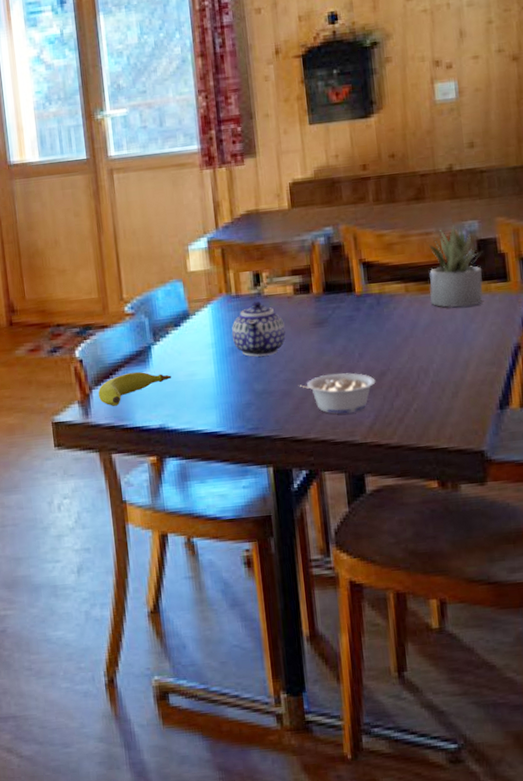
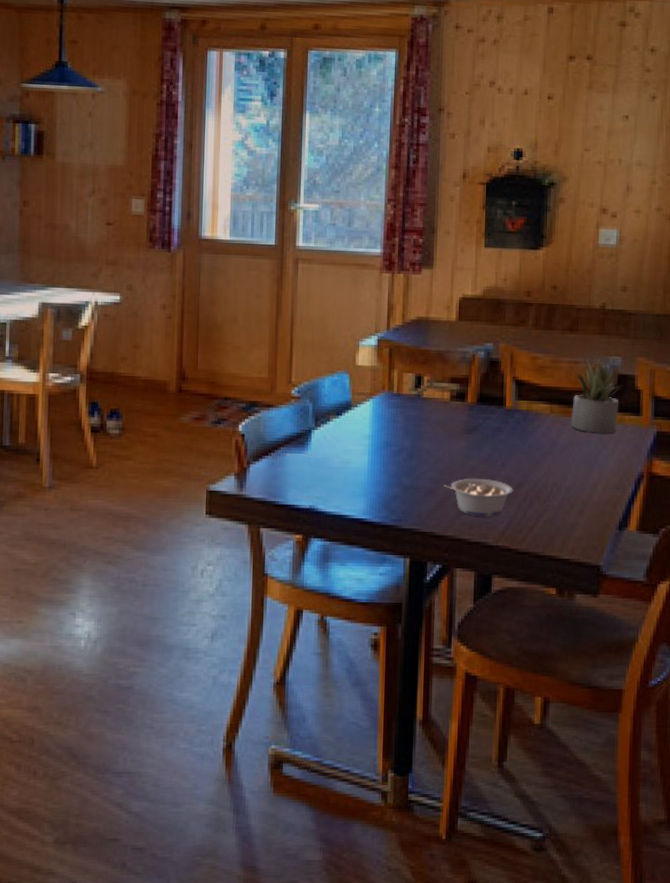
fruit: present [98,371,172,406] -> none [255,452,327,482]
teapot: present [231,301,286,357] -> none [388,401,438,454]

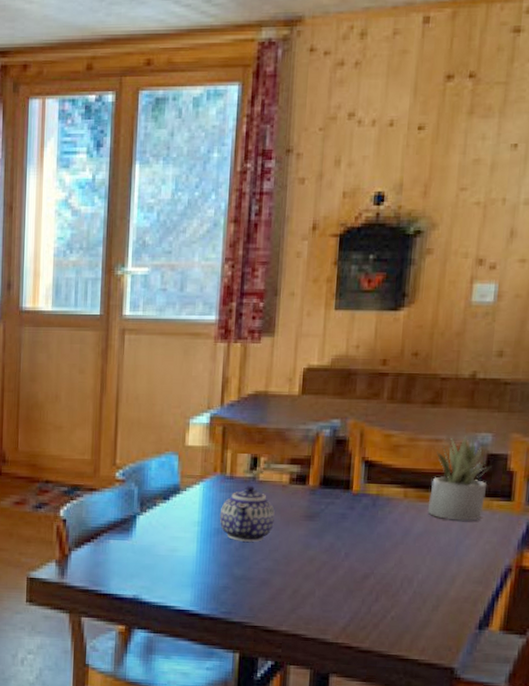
teapot: none [388,401,438,454] -> present [219,485,275,542]
legume: present [443,478,513,517] -> none [278,569,357,612]

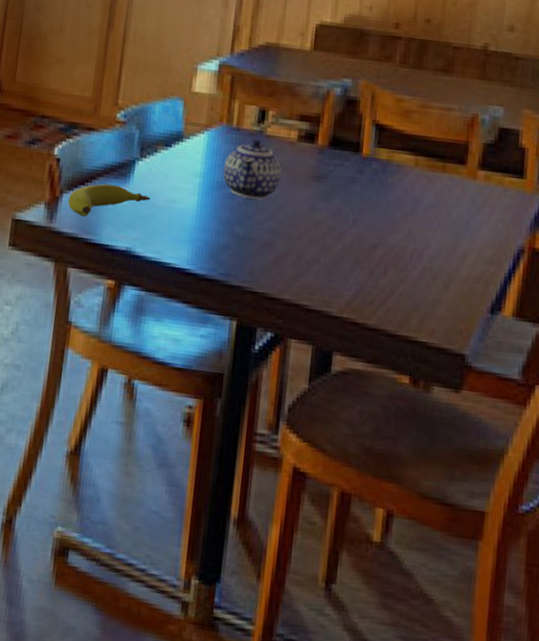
fruit: none [76,539,153,570] -> present [68,183,151,217]
succulent plant: present [427,435,489,521] -> none [438,106,500,196]

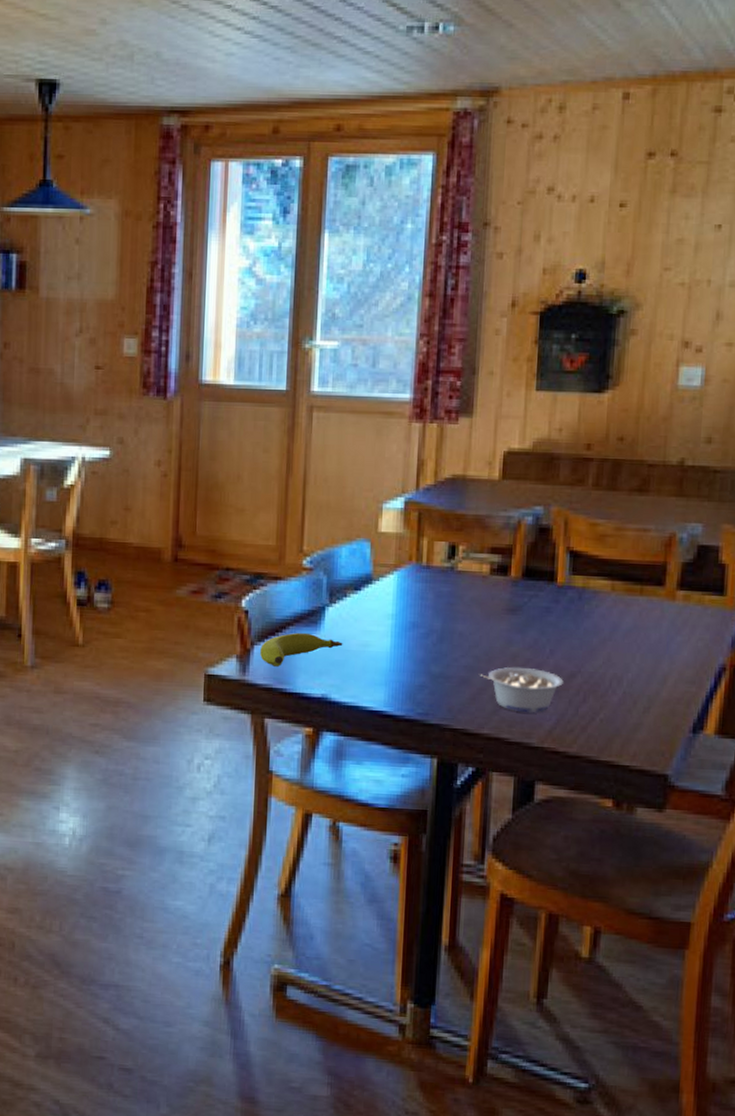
teapot: present [223,138,281,200] -> none [415,575,475,637]
legume: none [282,233,365,282] -> present [478,666,563,713]

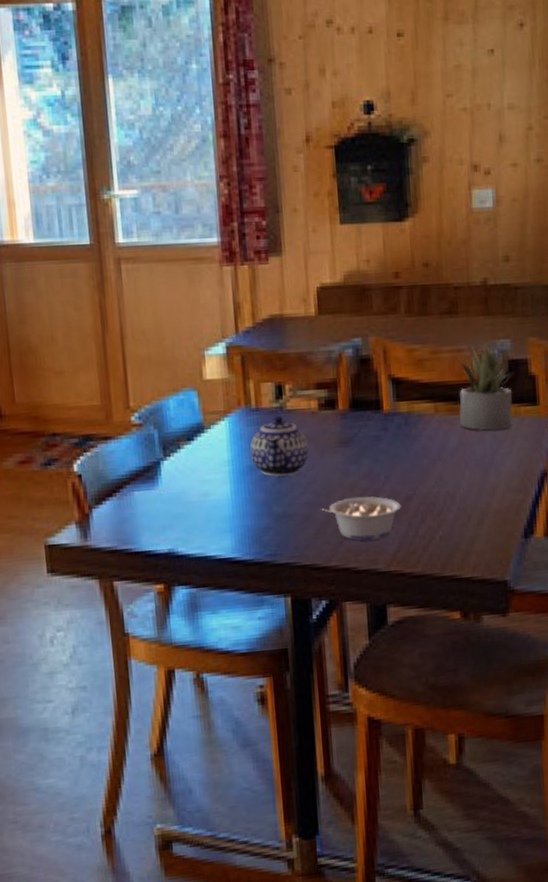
fruit: present [259,632,343,667] -> none [98,489,183,528]
teapot: none [415,575,475,637] -> present [250,415,309,477]
succulent plant: none [636,525,700,617] -> present [459,343,513,431]

